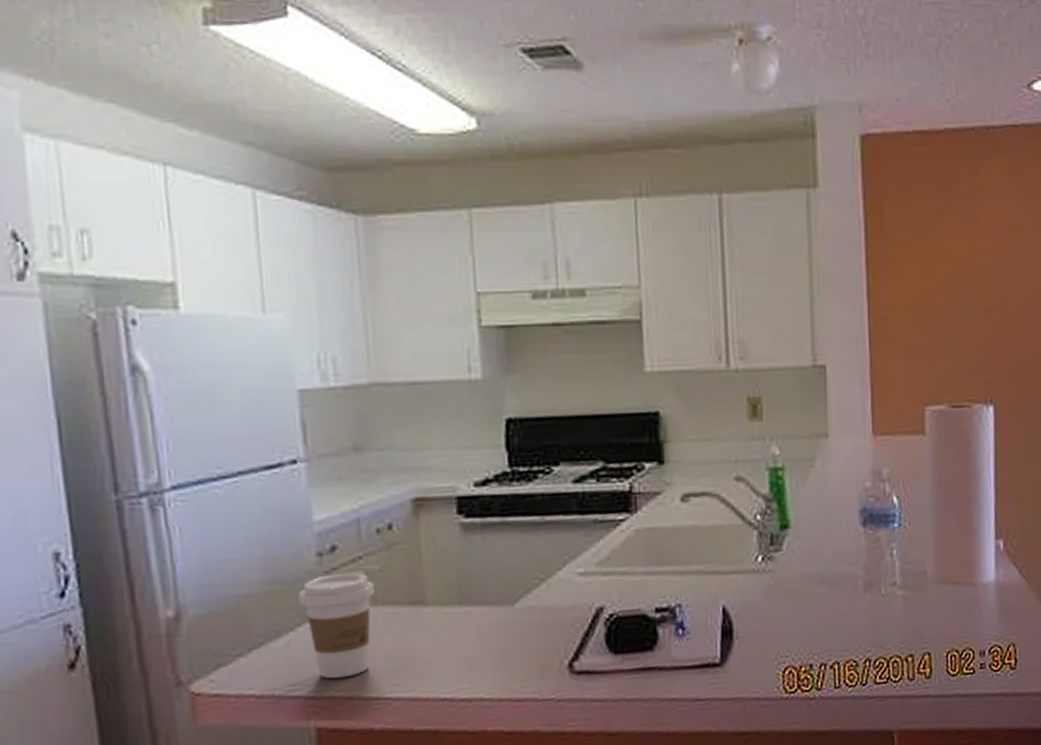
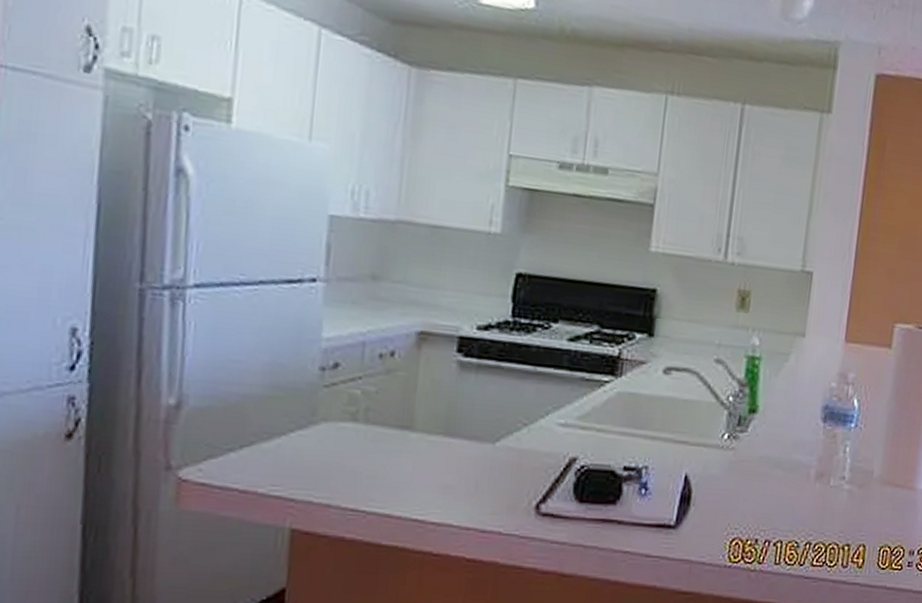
coffee cup: present [299,572,375,679] -> none [296,388,369,486]

